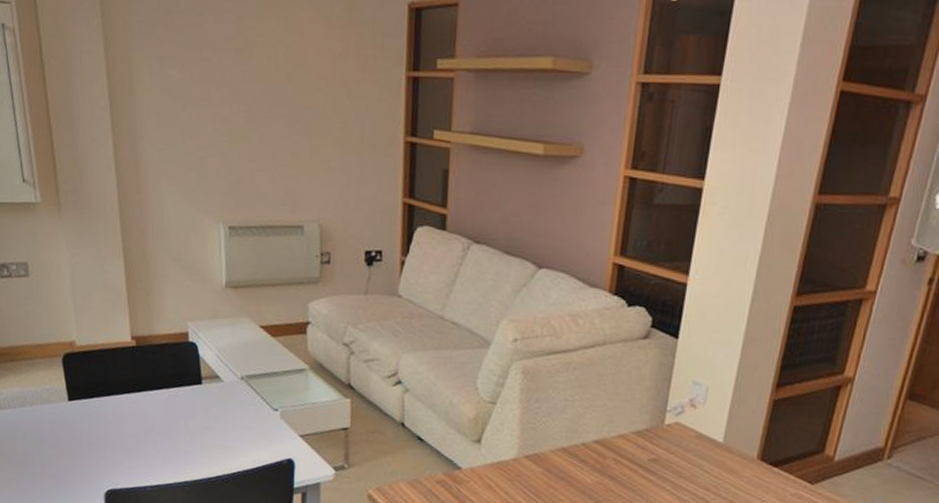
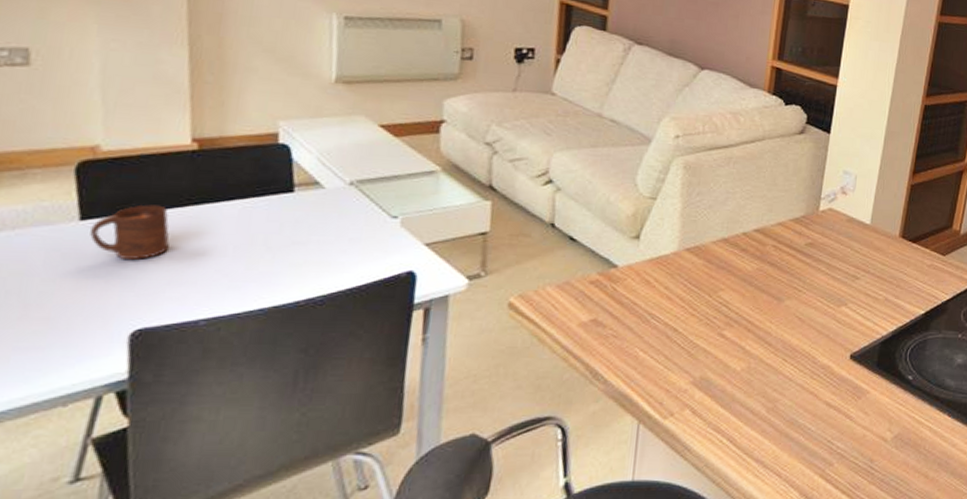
cup: none [75,390,124,435] -> present [90,204,170,261]

